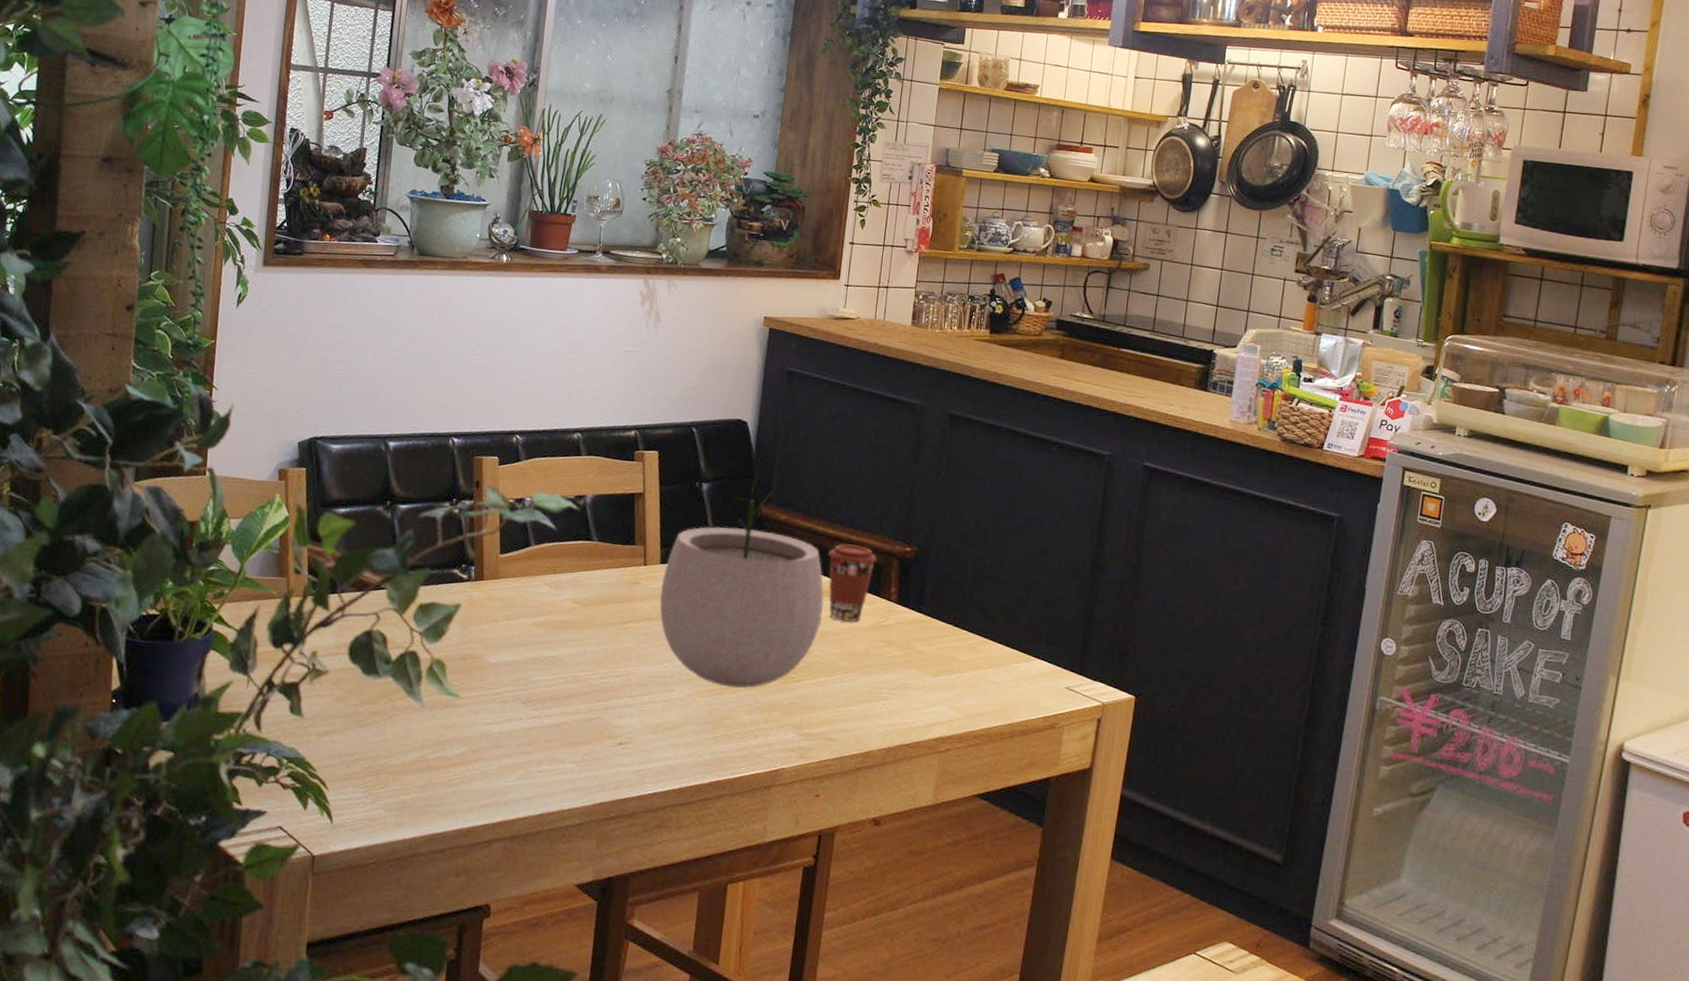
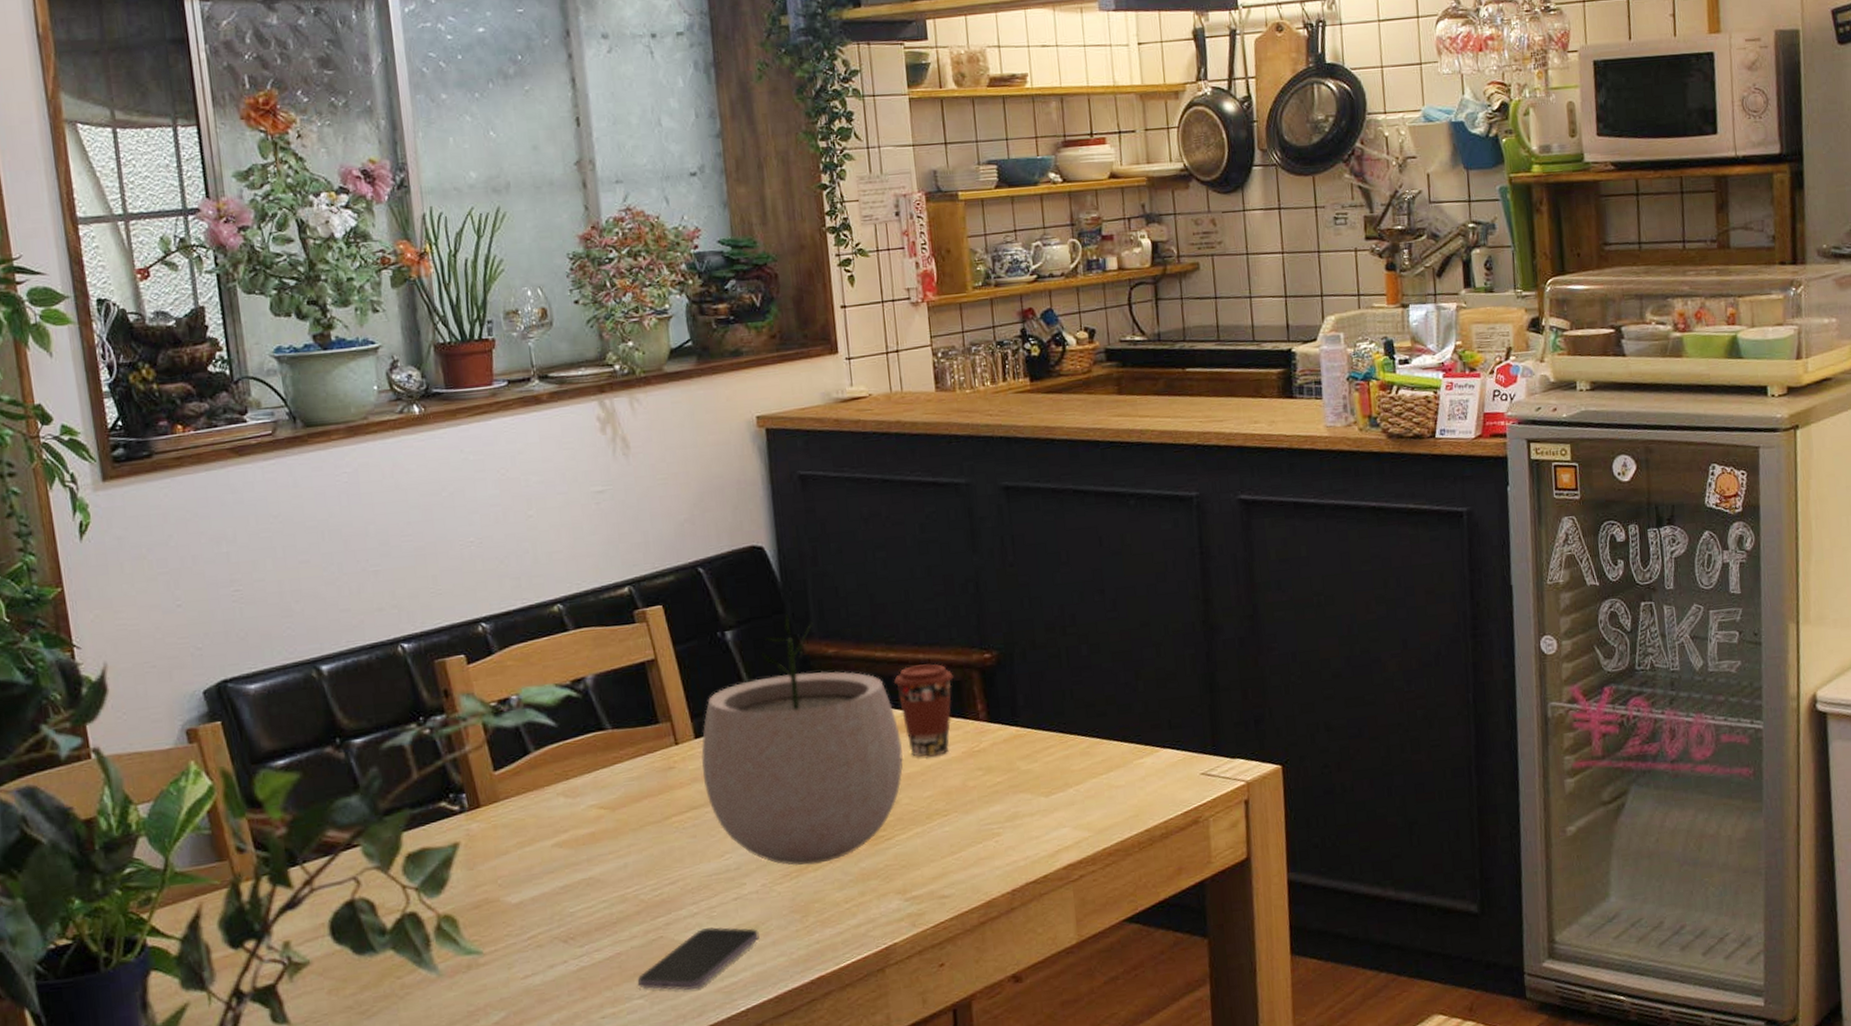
smartphone: none [572,719,677,767] -> present [637,927,759,991]

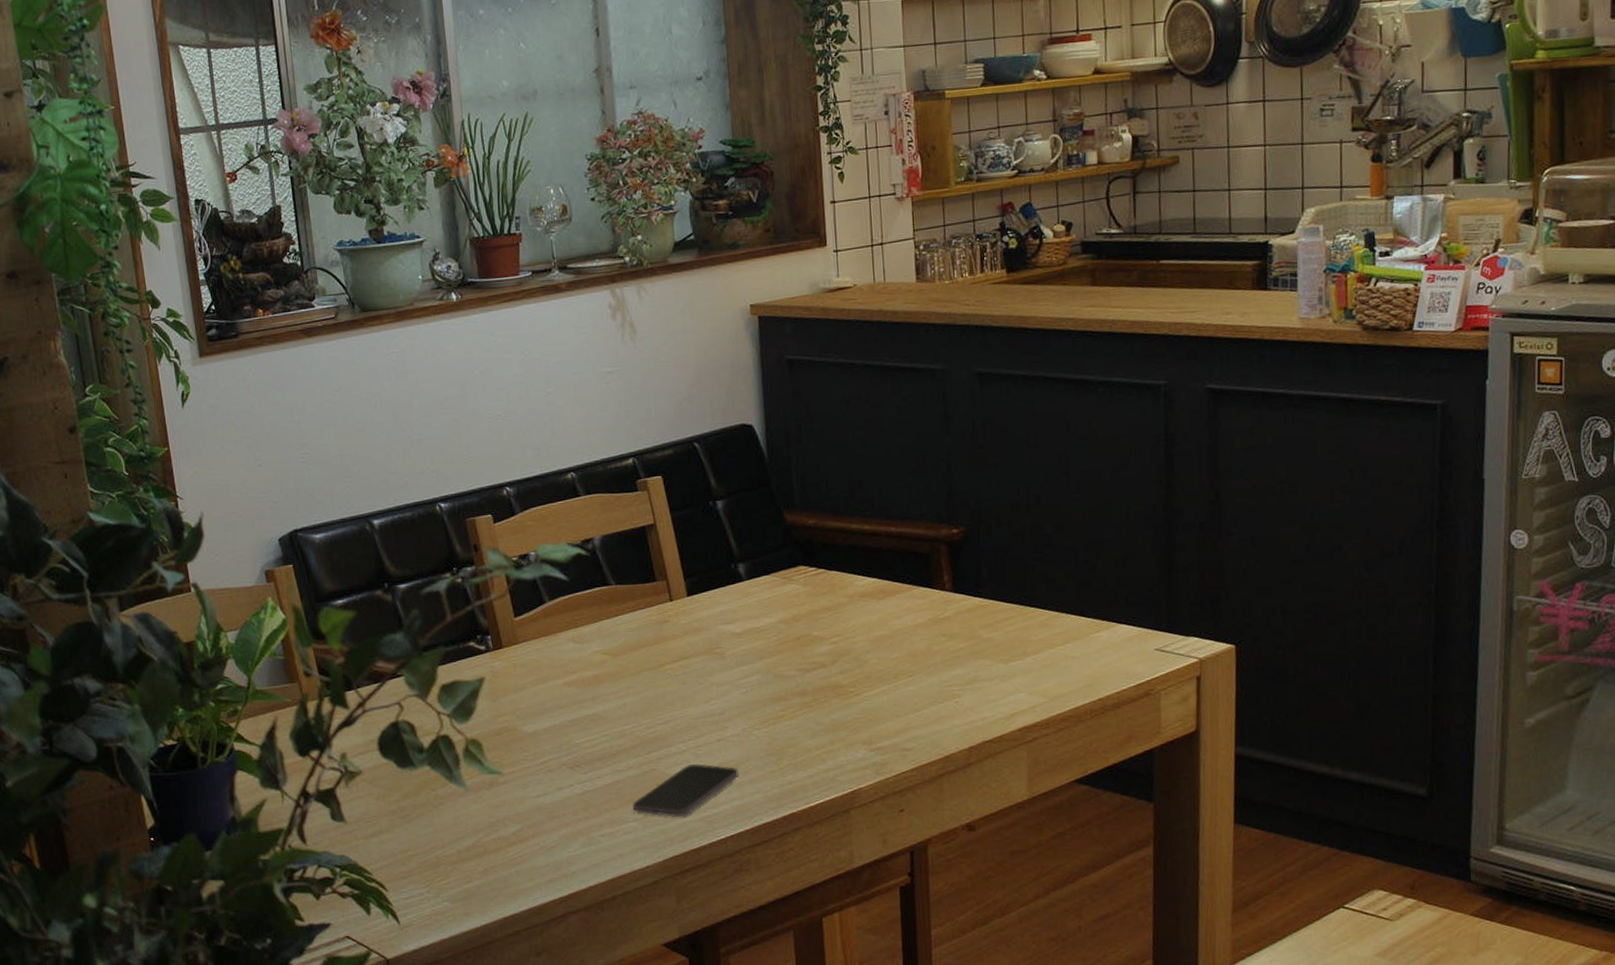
plant pot: present [701,614,904,866] -> none [692,486,874,714]
coffee cup: present [894,663,954,757] -> none [868,536,923,622]

